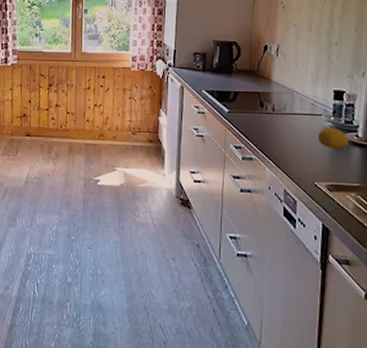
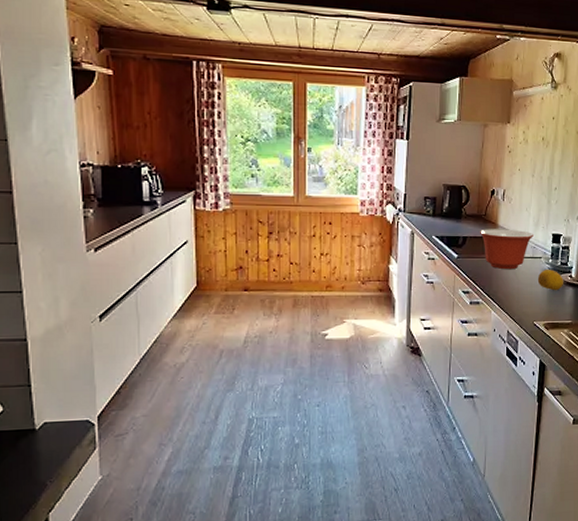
mixing bowl: none [252,84,313,126] -> present [480,229,535,270]

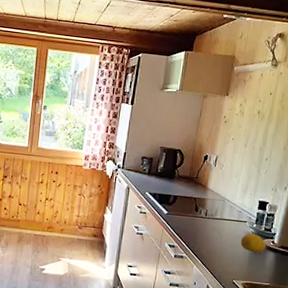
mixing bowl: present [480,229,535,270] -> none [190,190,242,230]

